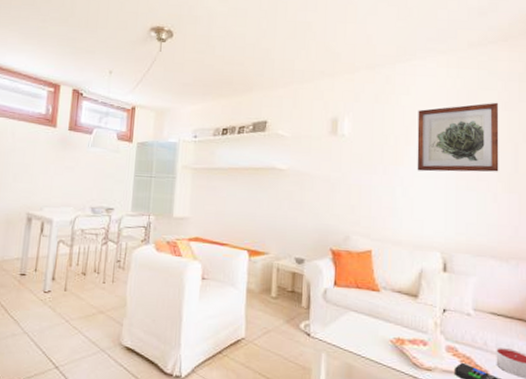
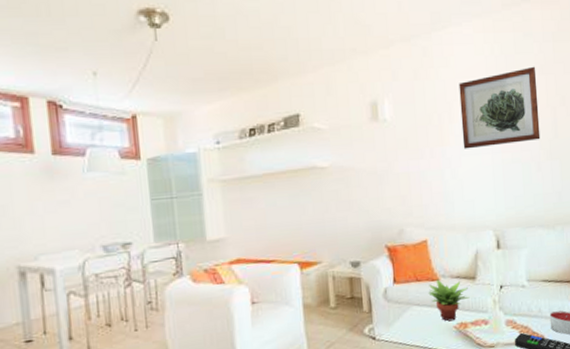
succulent plant: none [367,290,410,335] -> present [428,279,470,322]

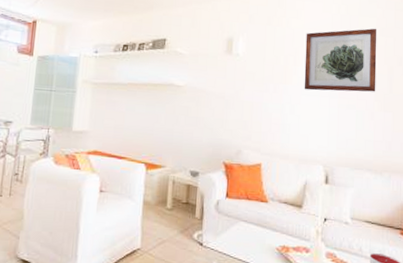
succulent plant: present [428,279,470,322] -> none [256,201,294,243]

